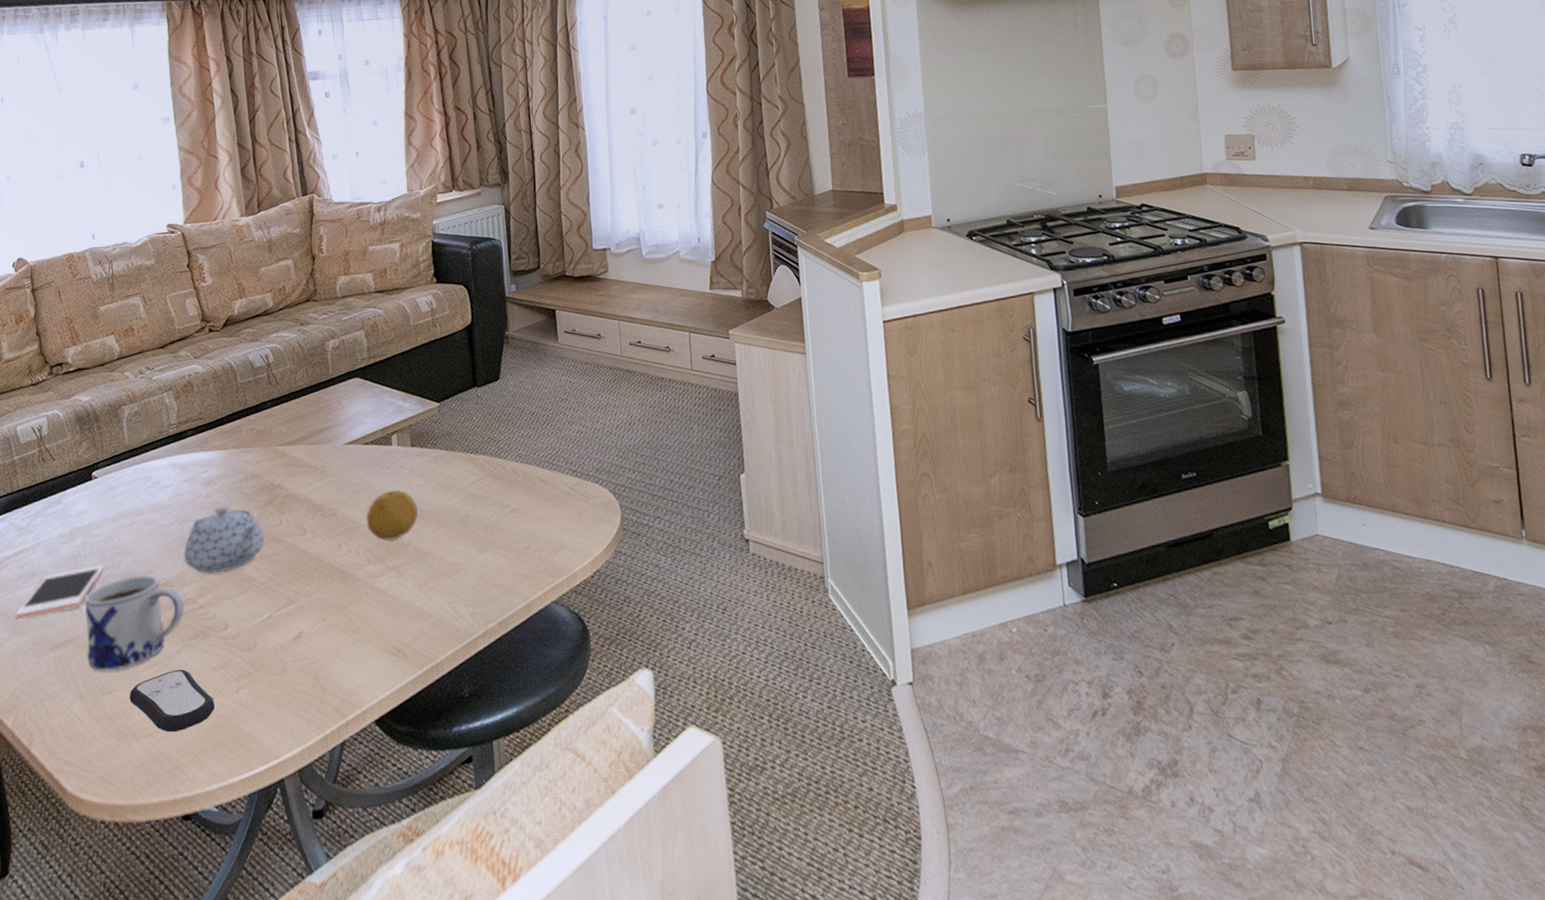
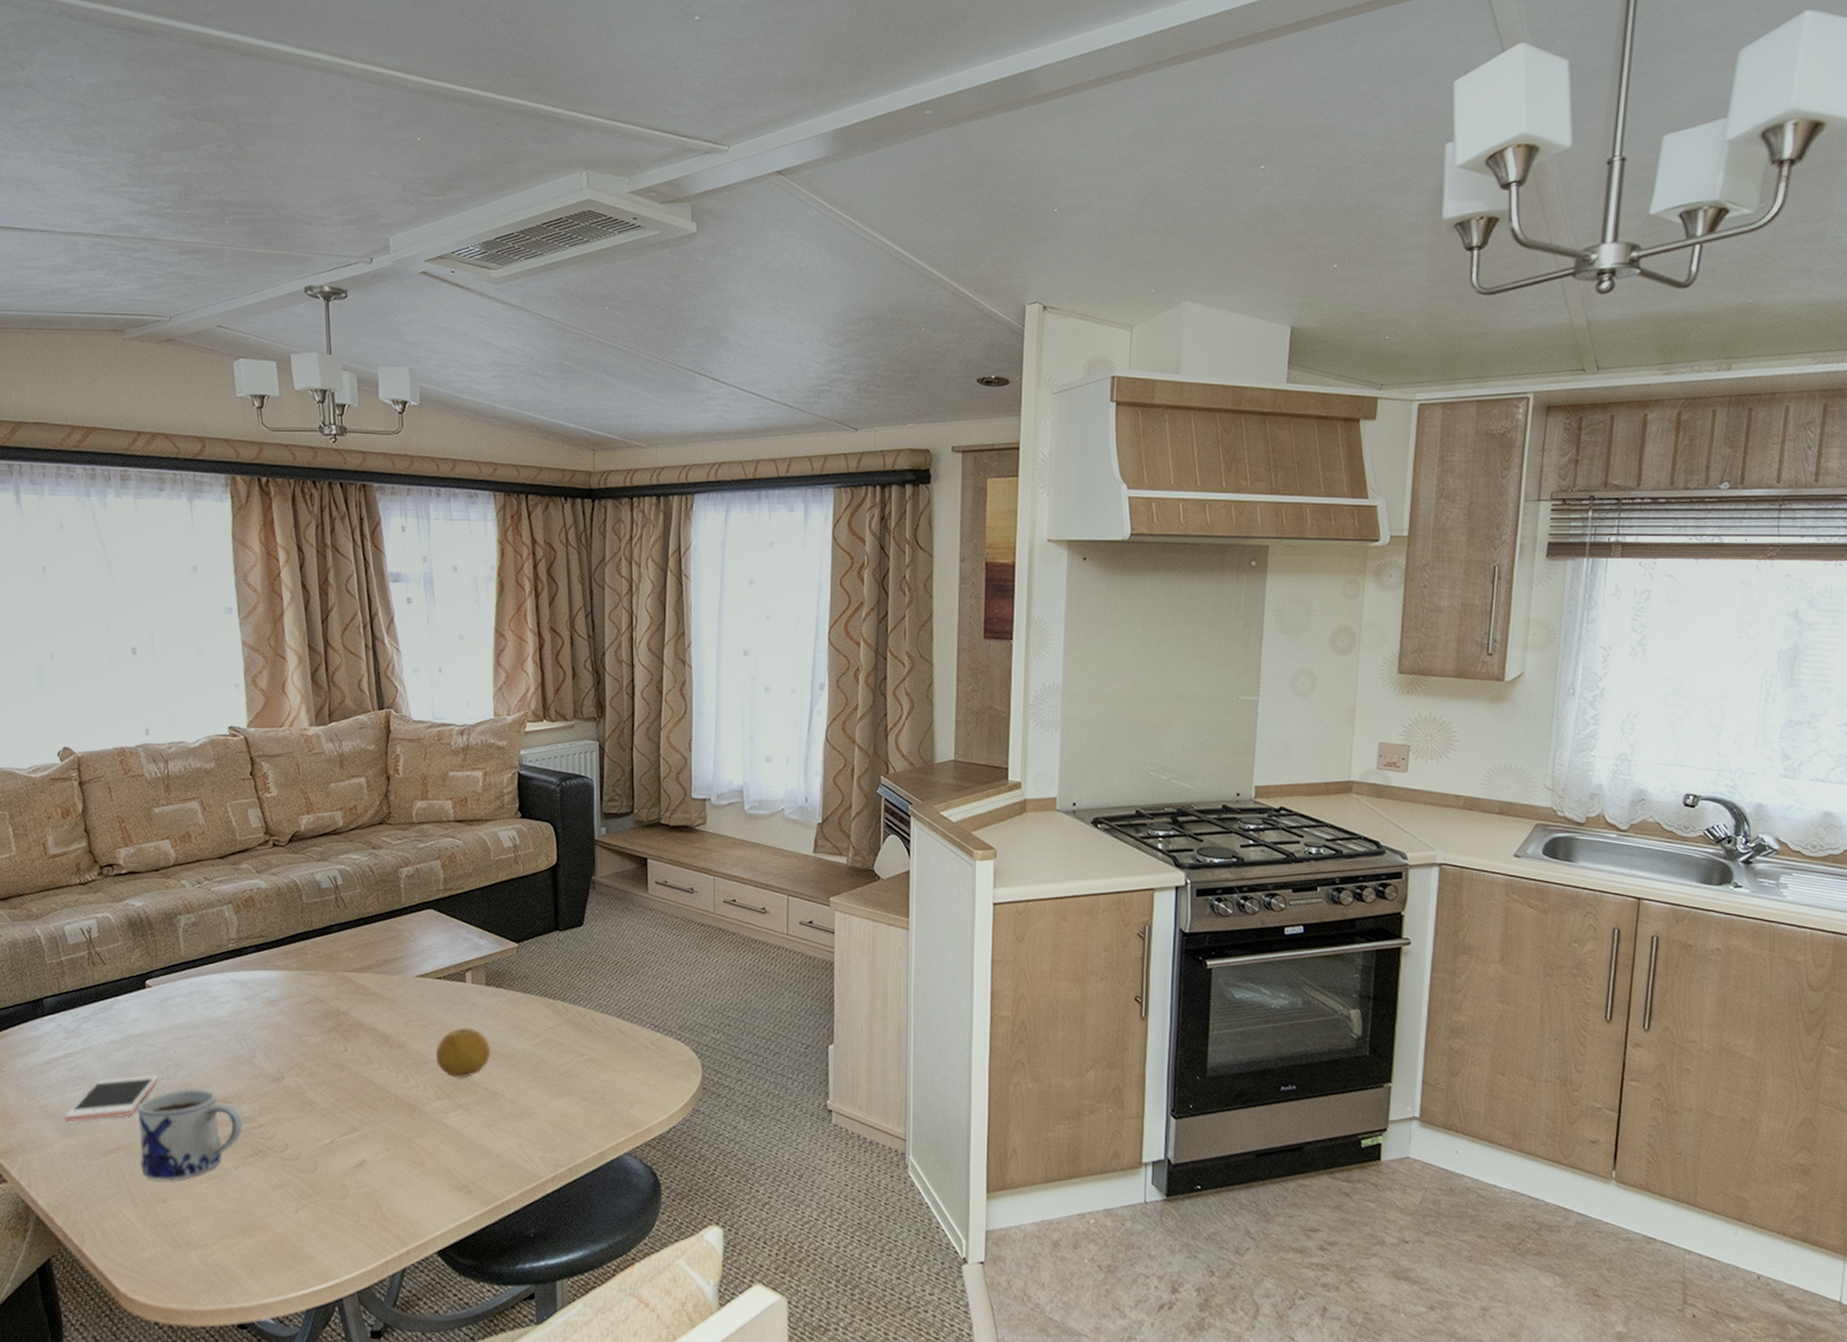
remote control: present [129,670,215,733] -> none [184,1185,273,1245]
teapot: present [183,506,265,574] -> none [242,1028,329,1094]

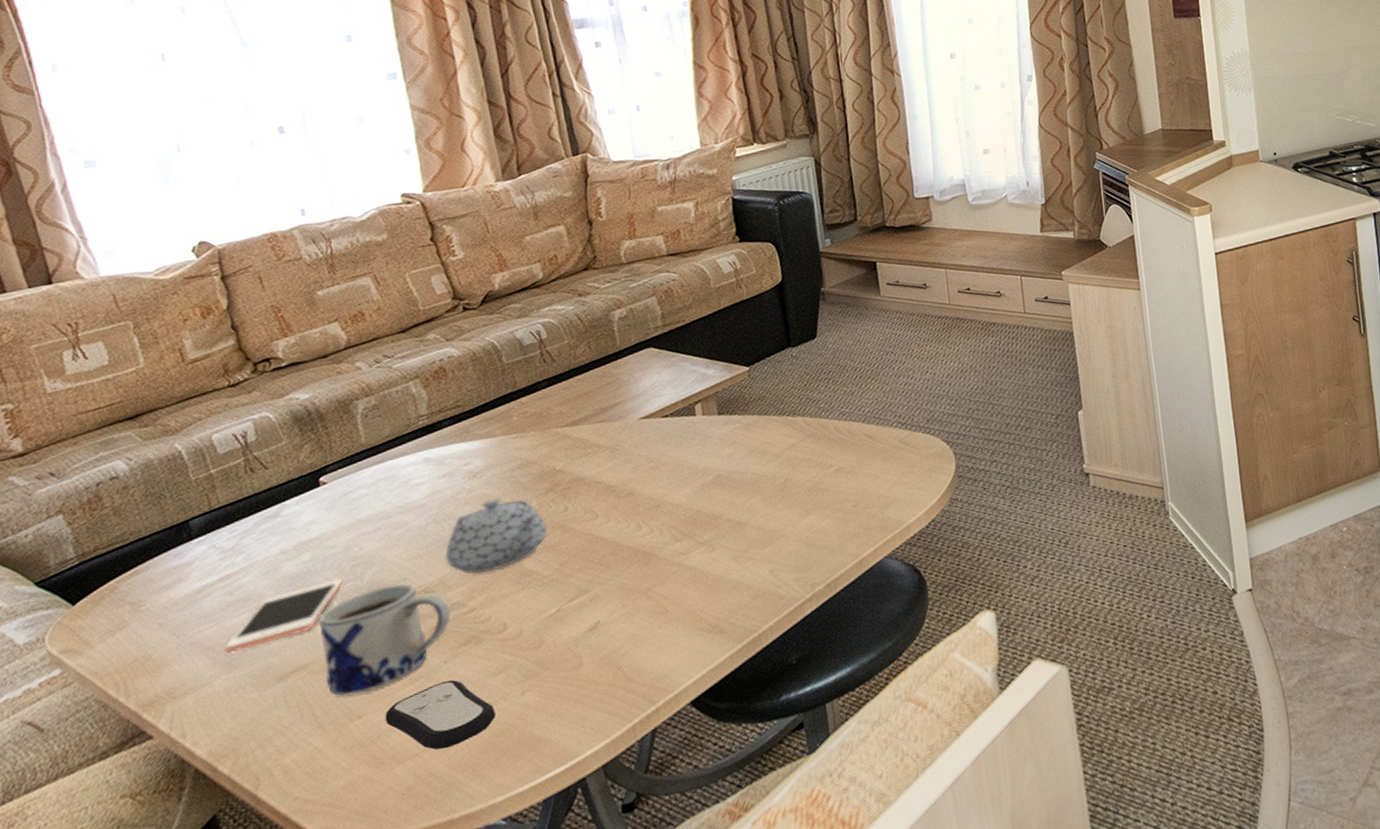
remote control: none [184,1185,273,1245] -> present [385,680,496,750]
teapot: none [242,1028,329,1094] -> present [445,498,548,574]
fruit: present [435,1028,491,1079] -> none [669,461,731,516]

